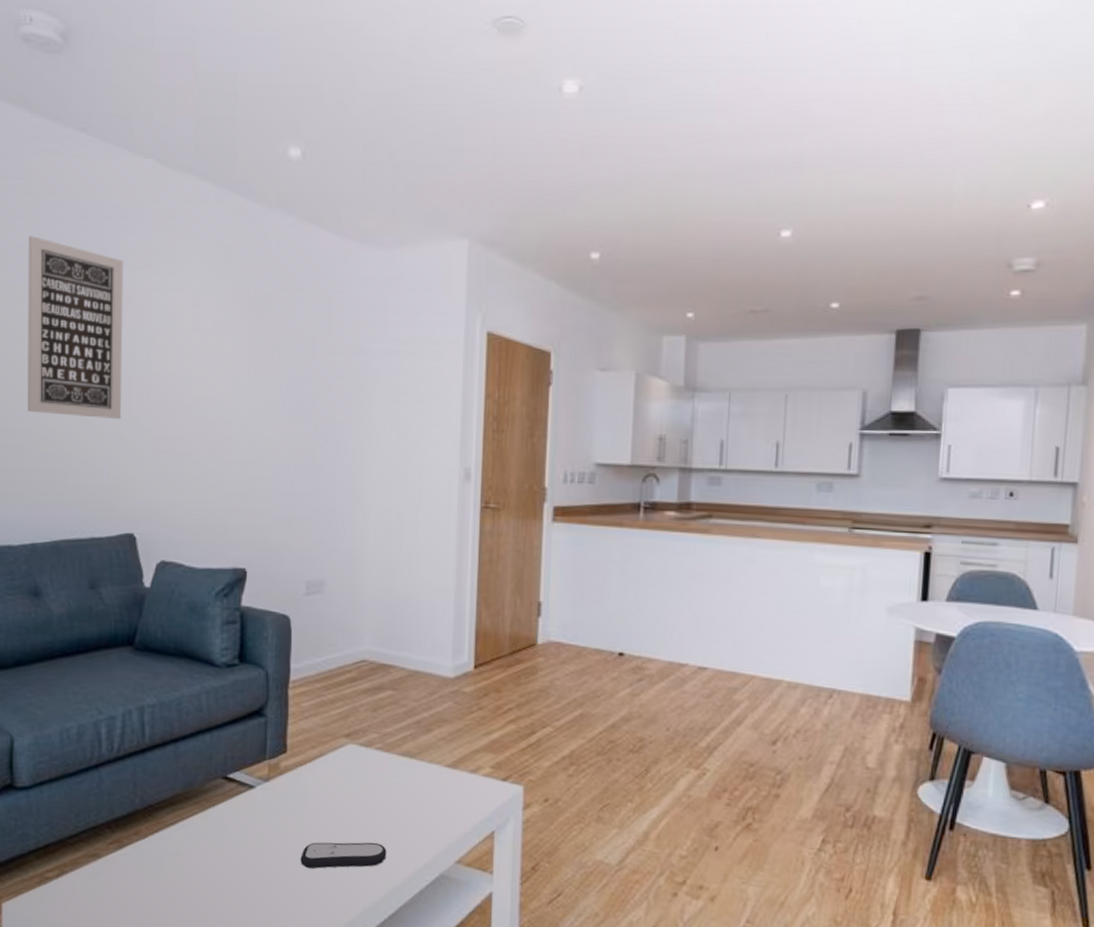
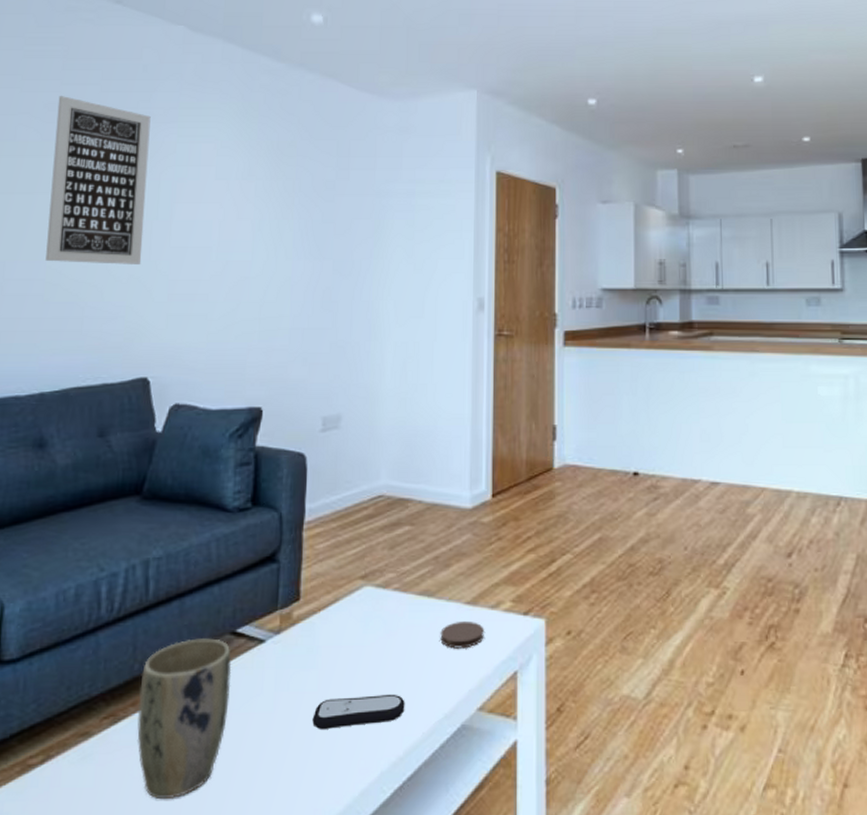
plant pot: none [141,780,225,916] -> present [137,638,232,798]
coaster: none [421,782,464,807] -> present [440,622,484,649]

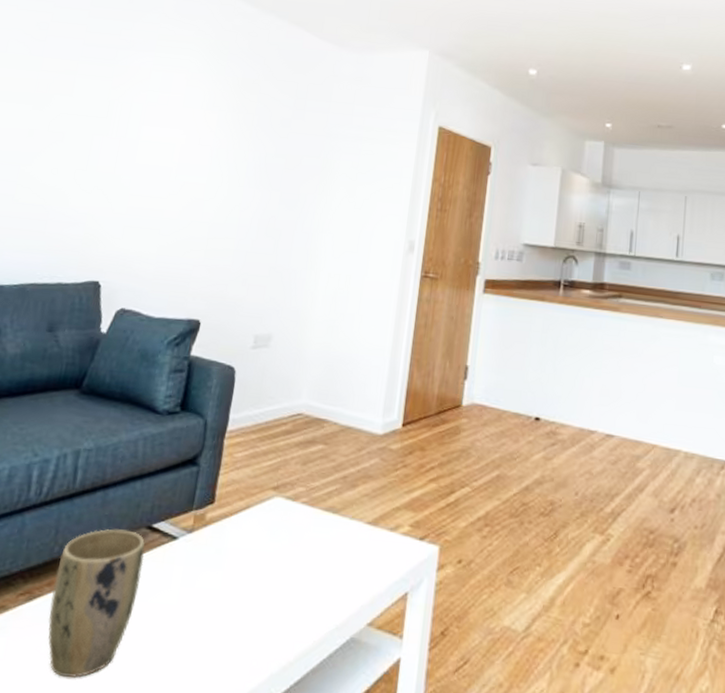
wall art: present [45,96,151,264] -> none [20,17,131,177]
remote control: present [312,693,405,729] -> none [212,599,301,628]
coaster: present [440,622,484,649] -> none [339,539,382,566]

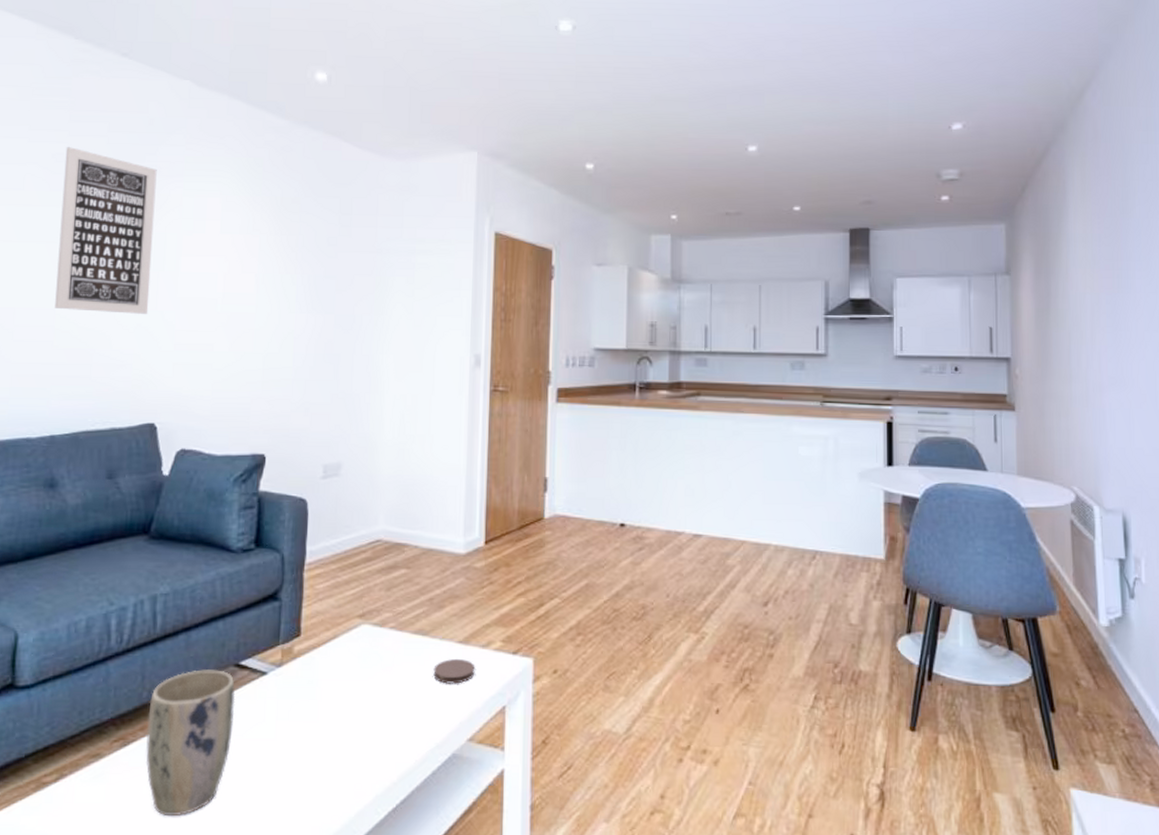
wall art: none [20,17,131,177] -> present [55,147,157,314]
coaster: none [339,539,382,566] -> present [433,659,475,684]

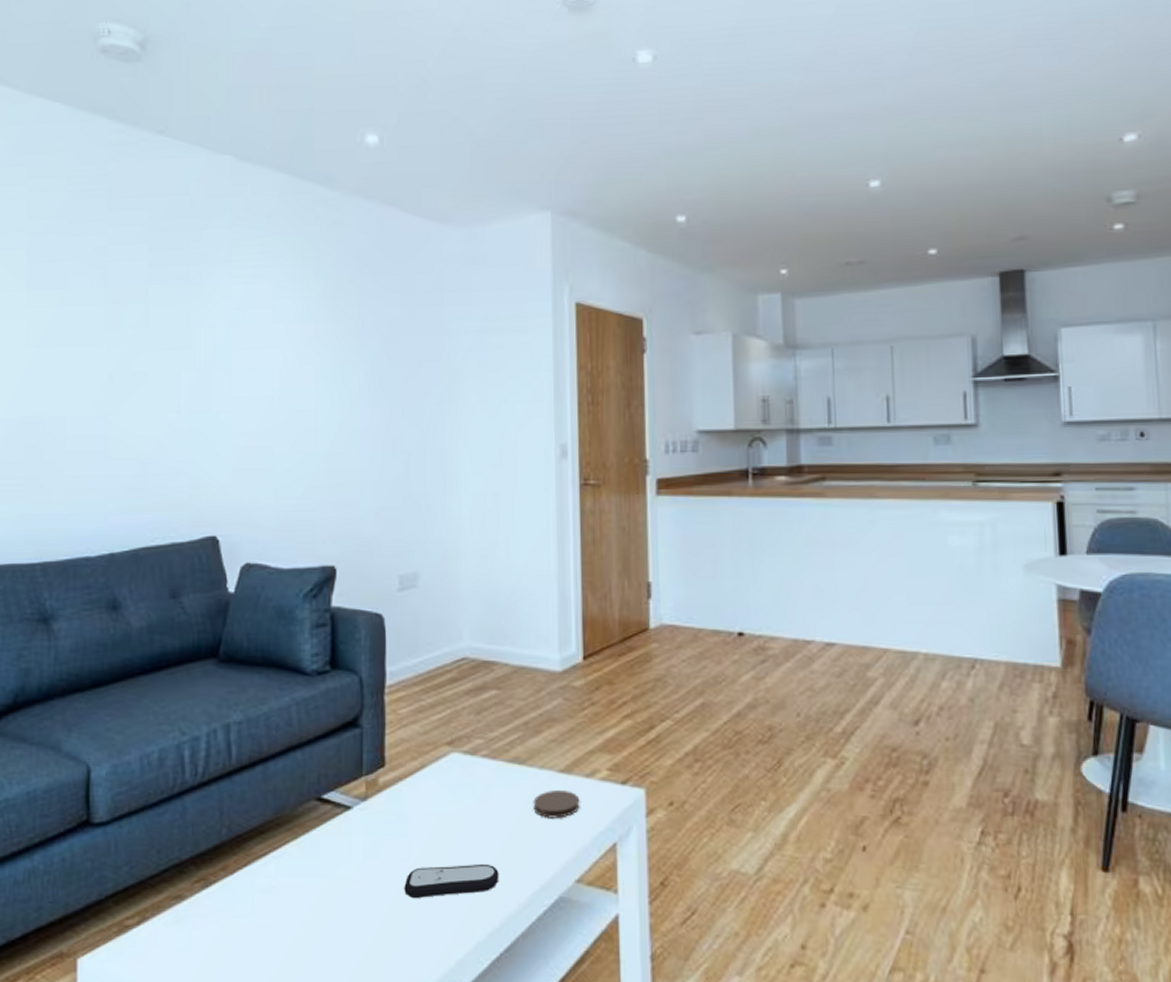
wall art: present [55,147,157,314] -> none [106,238,203,418]
plant pot: present [145,669,236,815] -> none [229,804,320,962]
remote control: none [312,724,399,755] -> present [404,863,499,898]

